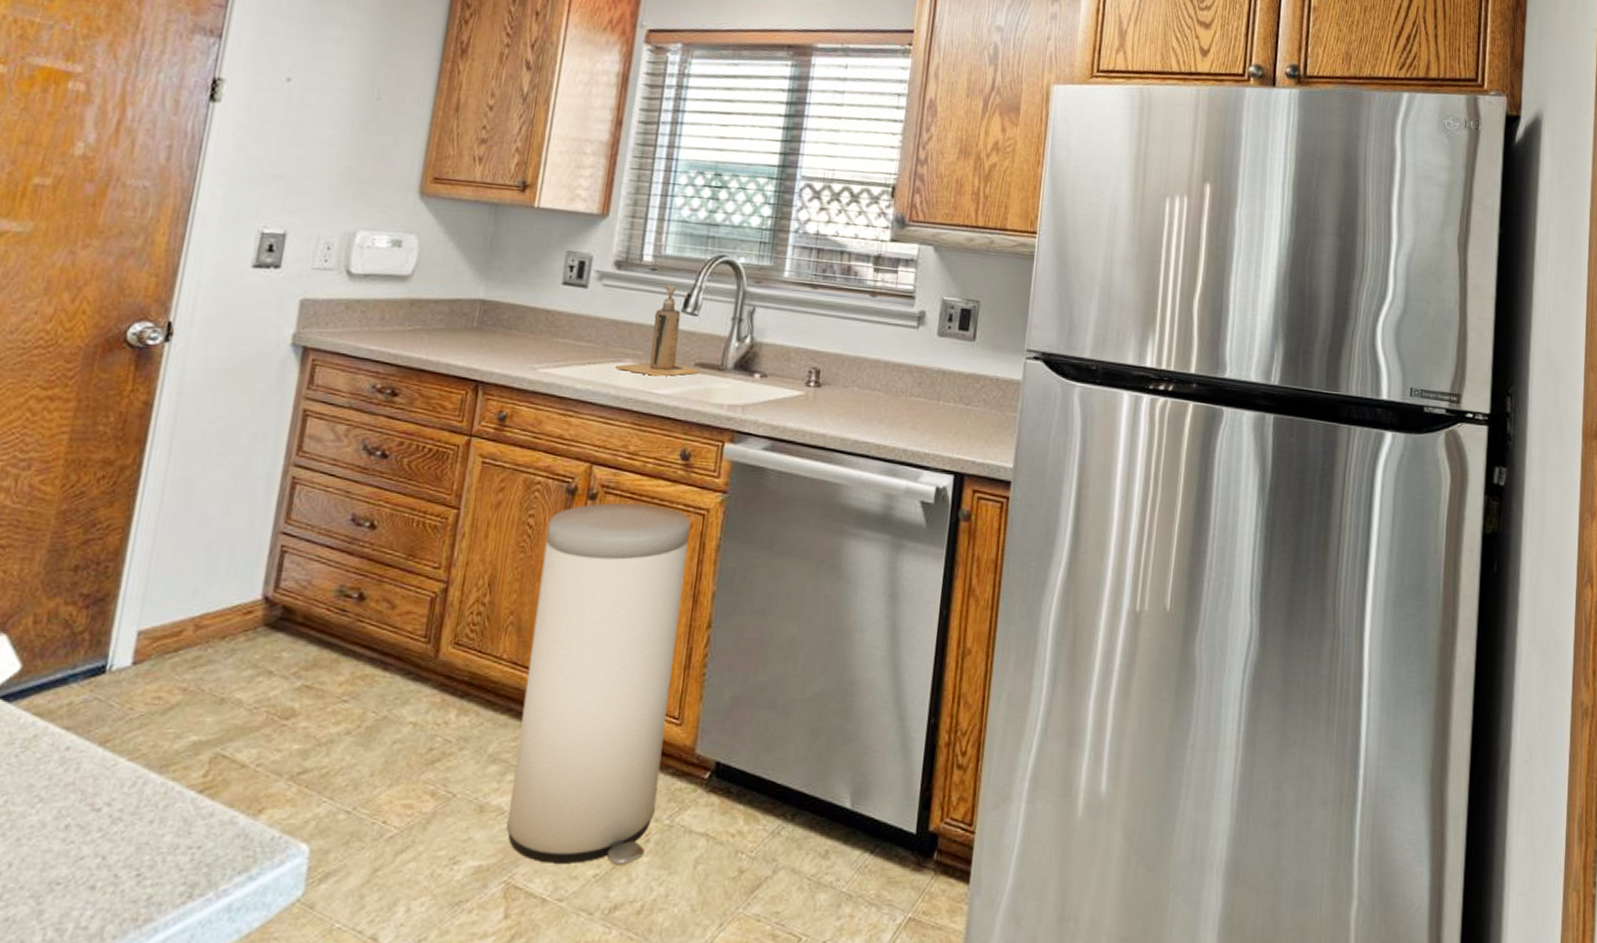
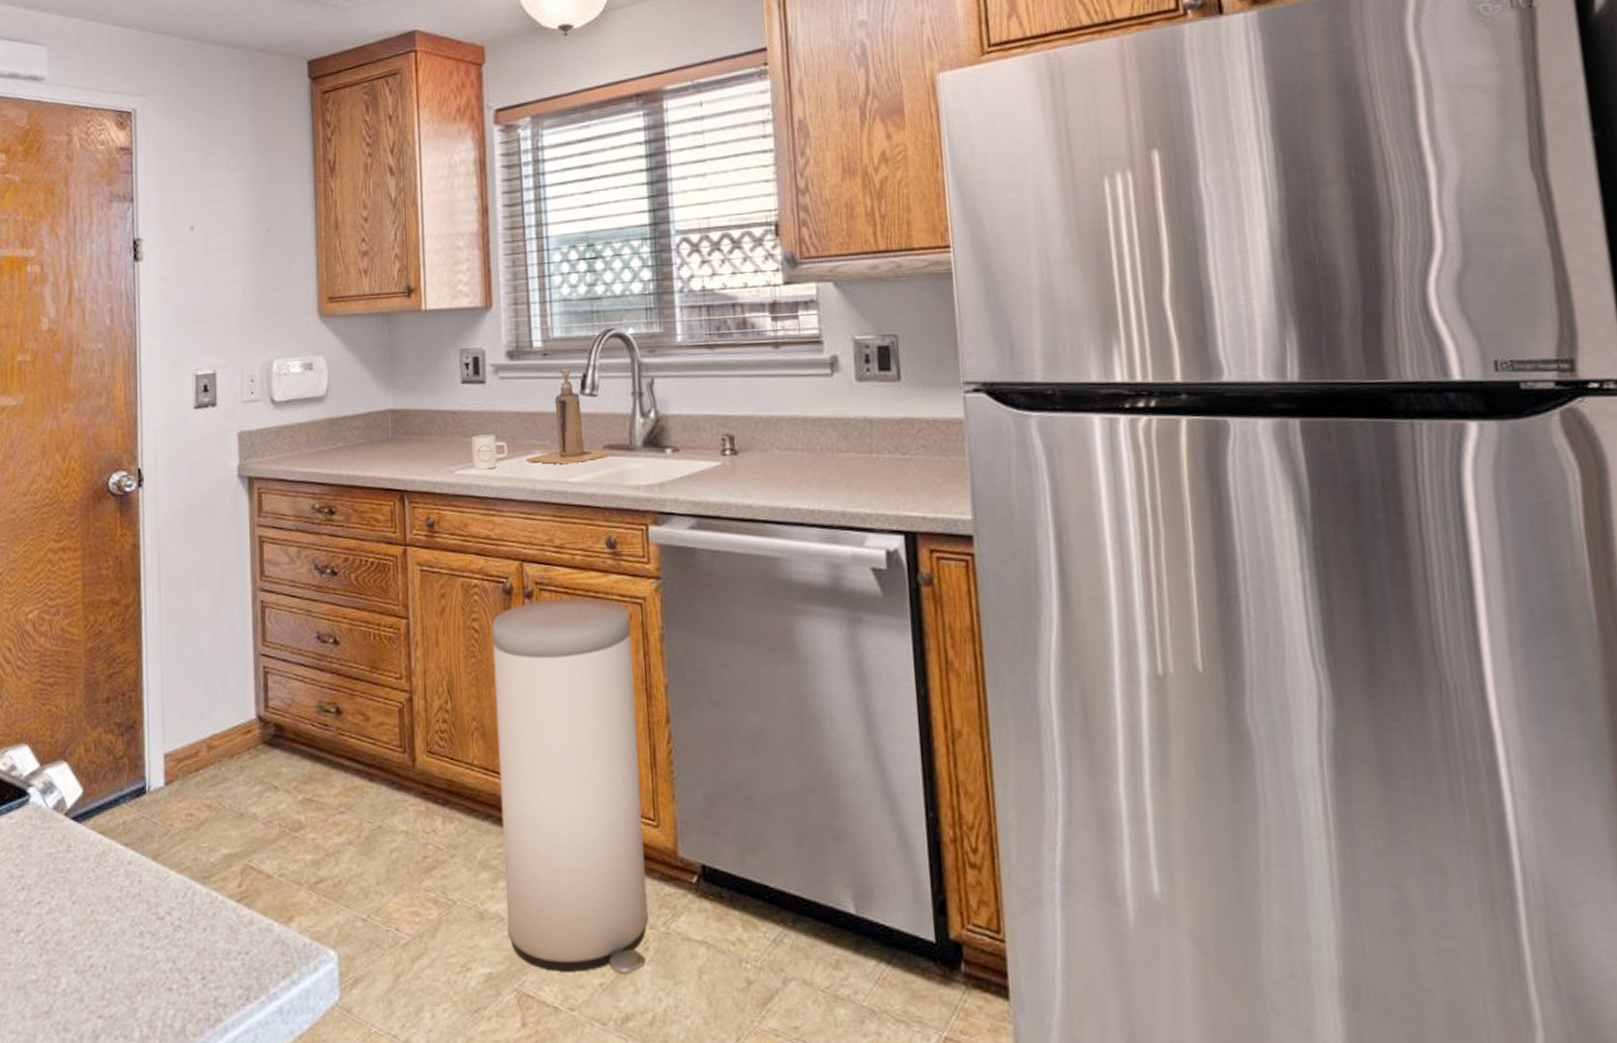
mug: none [558,336,599,372] -> present [470,434,508,470]

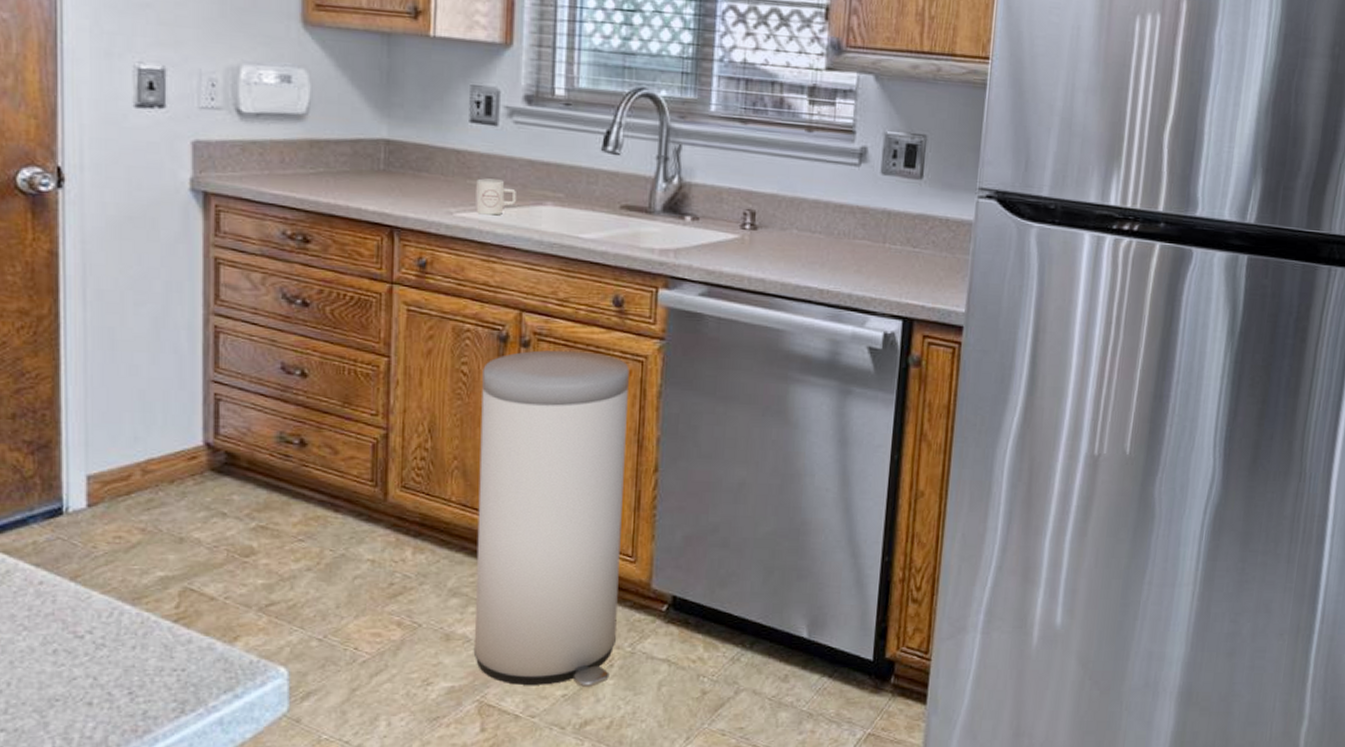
soap dispenser: present [526,367,608,465] -> none [536,120,625,220]

